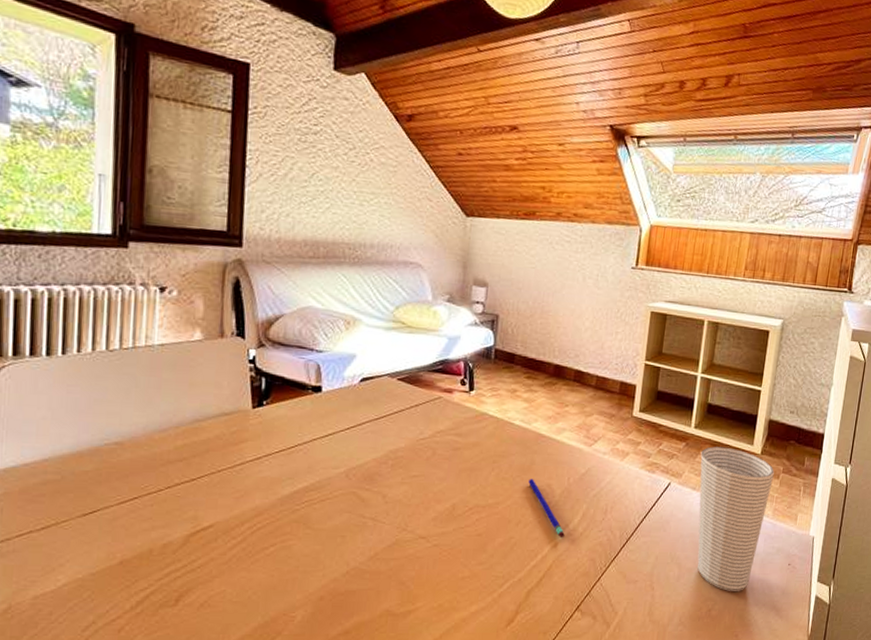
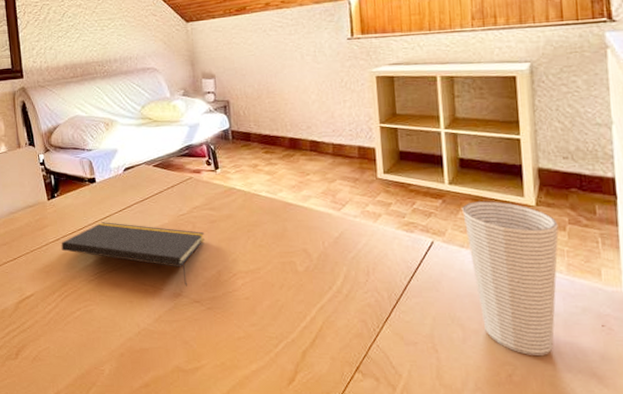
notepad: none [261,441,444,521] -> present [61,222,205,287]
pen: present [528,478,565,539] -> none [284,244,330,301]

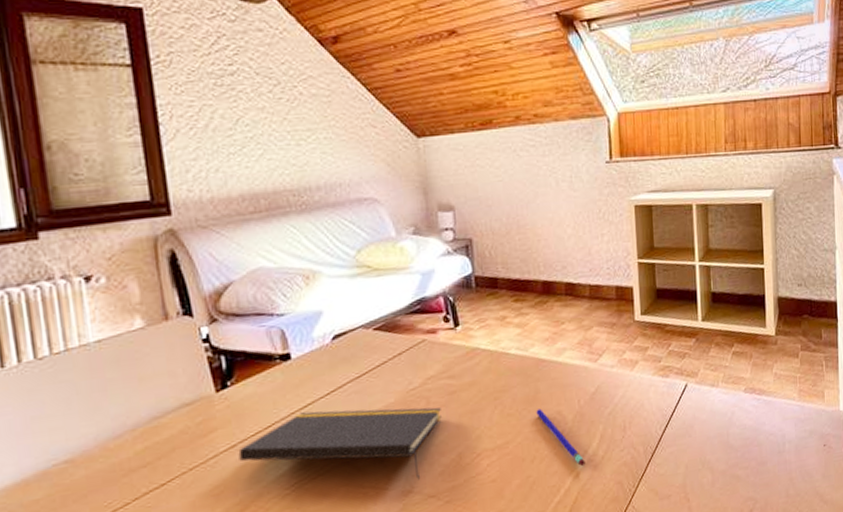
pen: none [284,244,330,301] -> present [536,408,586,467]
cup: present [462,201,559,355] -> none [713,334,793,487]

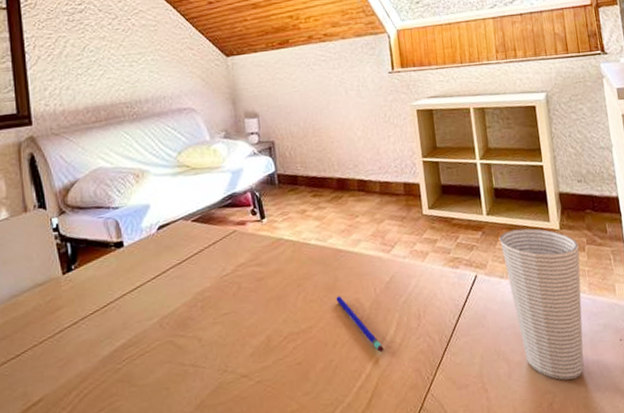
notepad: present [238,407,442,480] -> none [79,292,251,360]
cup: none [713,334,793,487] -> present [499,228,584,380]

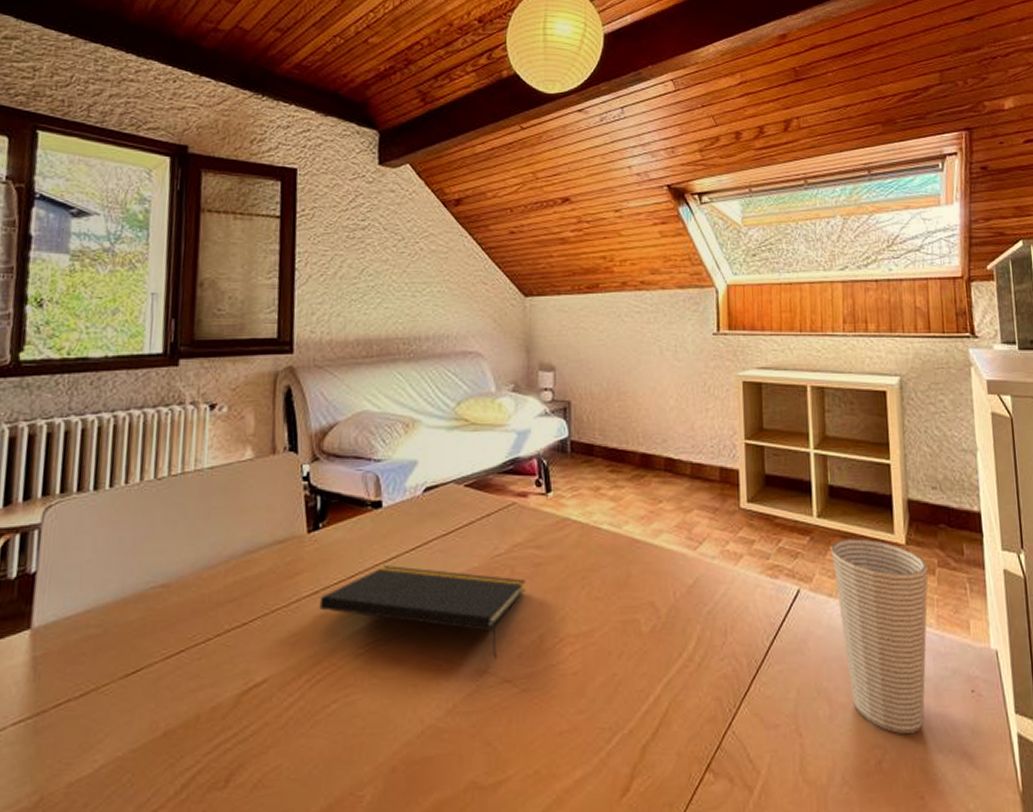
notepad: none [79,292,251,360] -> present [319,566,525,659]
pen: present [336,296,384,353] -> none [627,596,679,672]

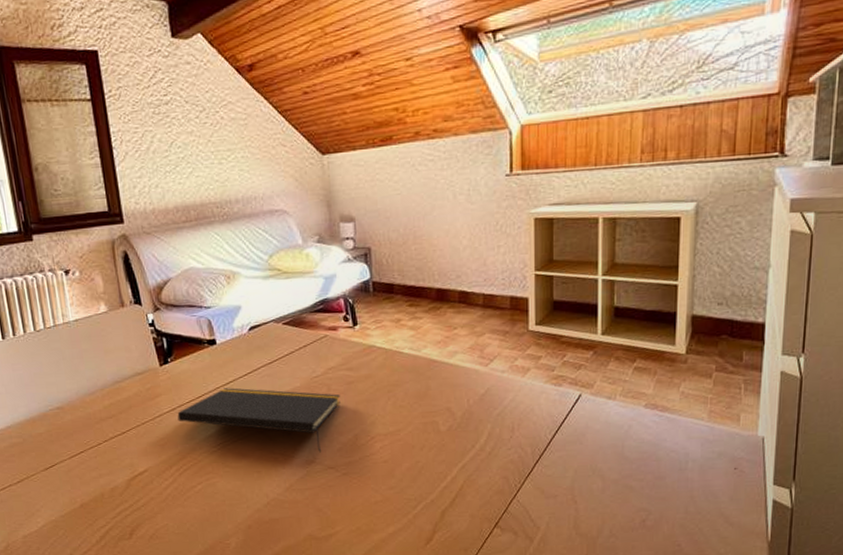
cup: present [831,538,928,733] -> none [613,350,705,500]

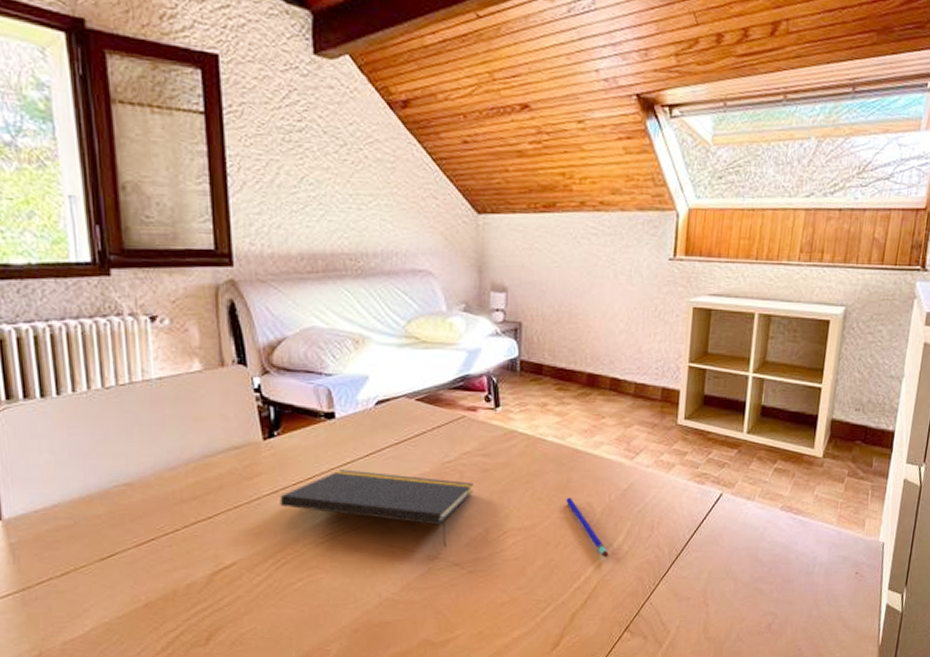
pen: none [427,404,472,459] -> present [566,497,609,558]

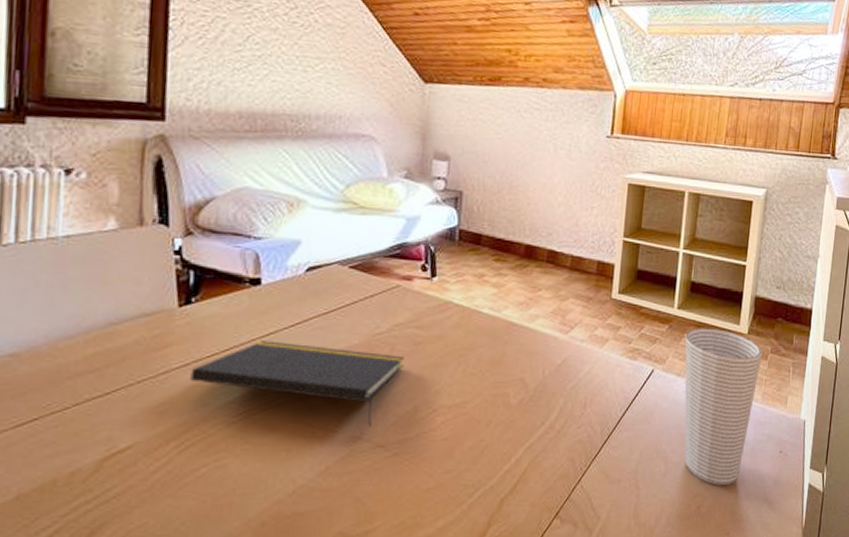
pen: present [566,497,609,558] -> none [499,373,541,438]
cup: none [754,452,838,604] -> present [684,328,762,485]

